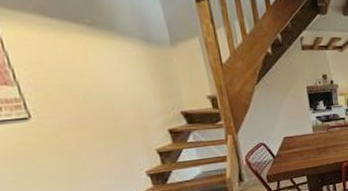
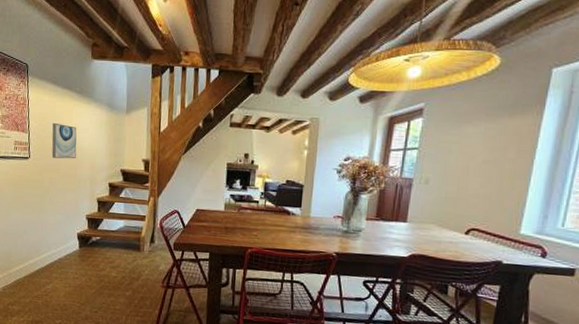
wall art: none [57,67,111,113] -> present [51,122,77,159]

